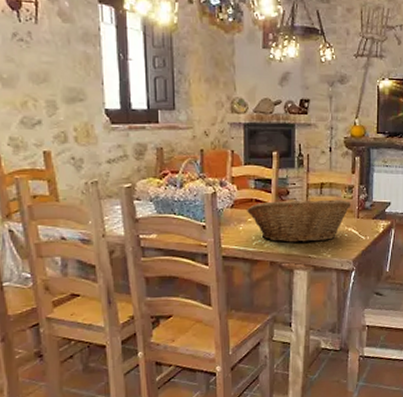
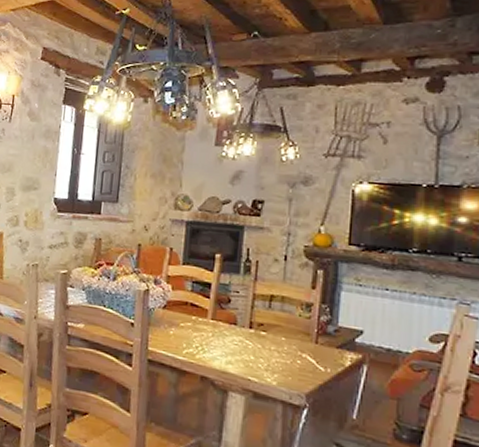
fruit basket: present [247,198,352,243] -> none [180,307,309,365]

